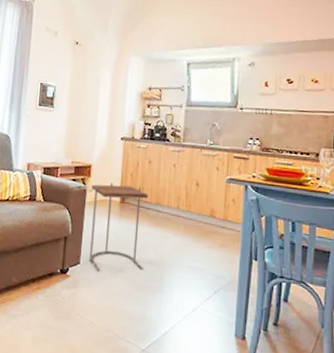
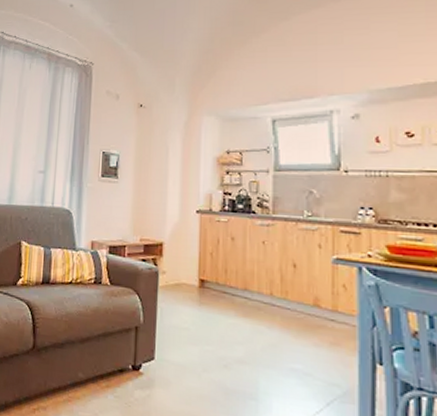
side table: present [89,182,149,272] -> none [164,263,234,371]

